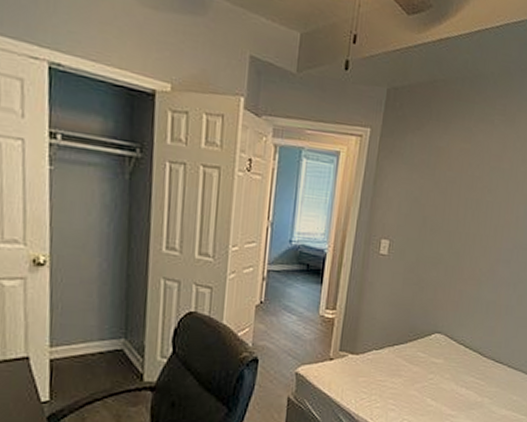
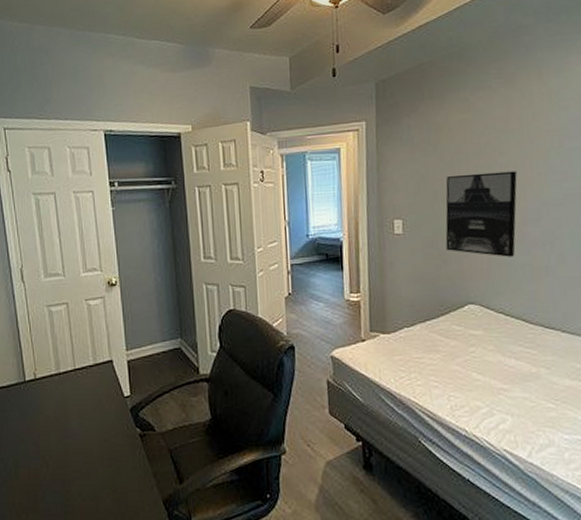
wall art: none [425,204,500,293] -> present [445,171,517,257]

